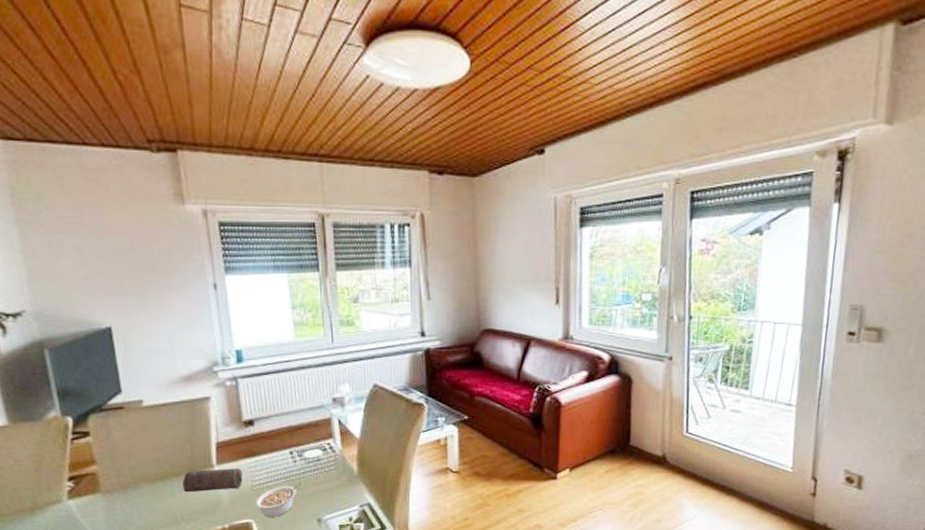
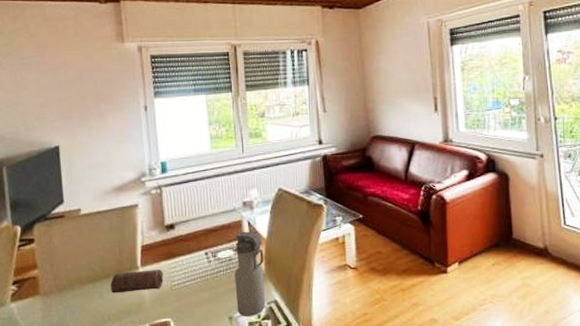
legume: present [255,481,303,518] -> none [173,280,216,317]
water bottle: none [323,430,358,519] -> present [235,231,266,316]

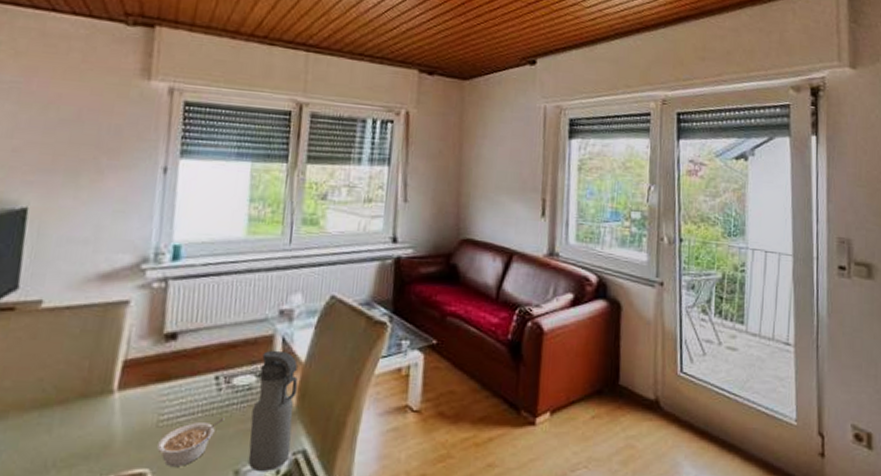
candle: present [111,270,163,294] -> none [65,395,149,428]
legume: none [173,280,216,317] -> present [156,417,225,468]

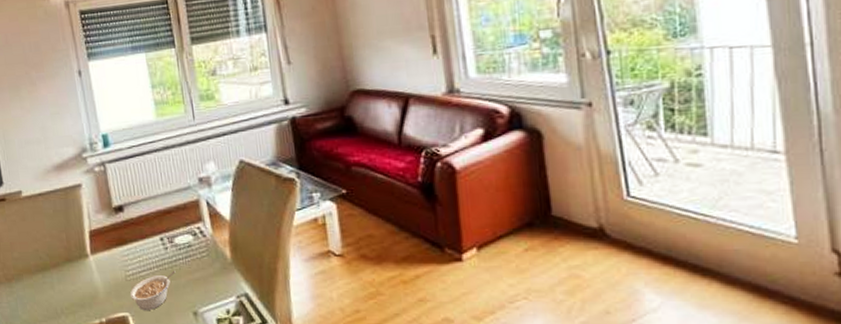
water bottle: present [248,350,298,471] -> none [193,212,235,311]

